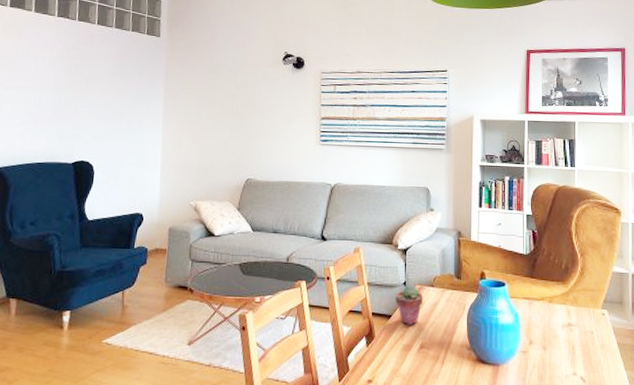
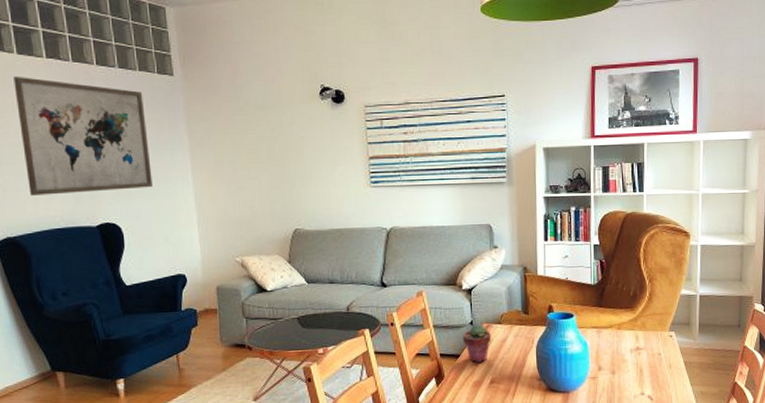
wall art: none [20,29,132,133] -> present [13,76,153,196]

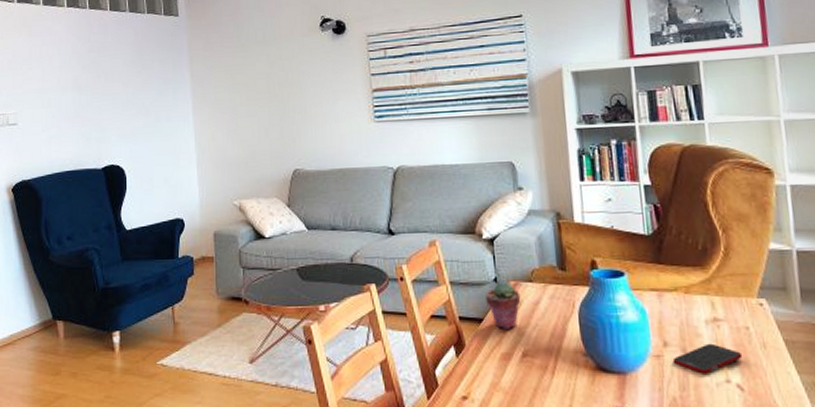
wall art: present [13,76,153,196] -> none [38,25,155,139]
cell phone: none [604,366,654,390] -> present [672,343,743,374]

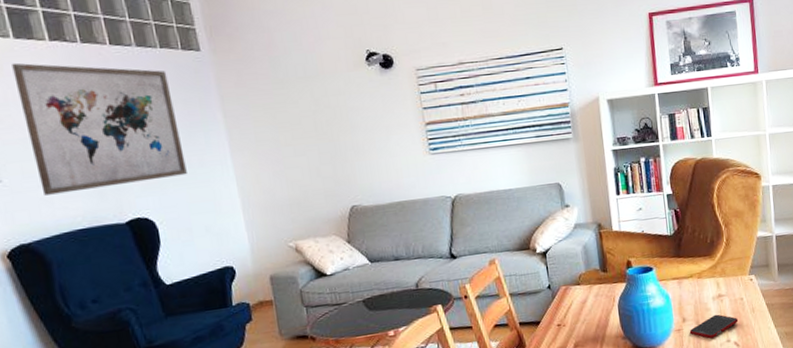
wall art: none [38,25,155,139] -> present [12,62,187,195]
potted succulent: present [486,281,521,329] -> none [541,287,572,328]

